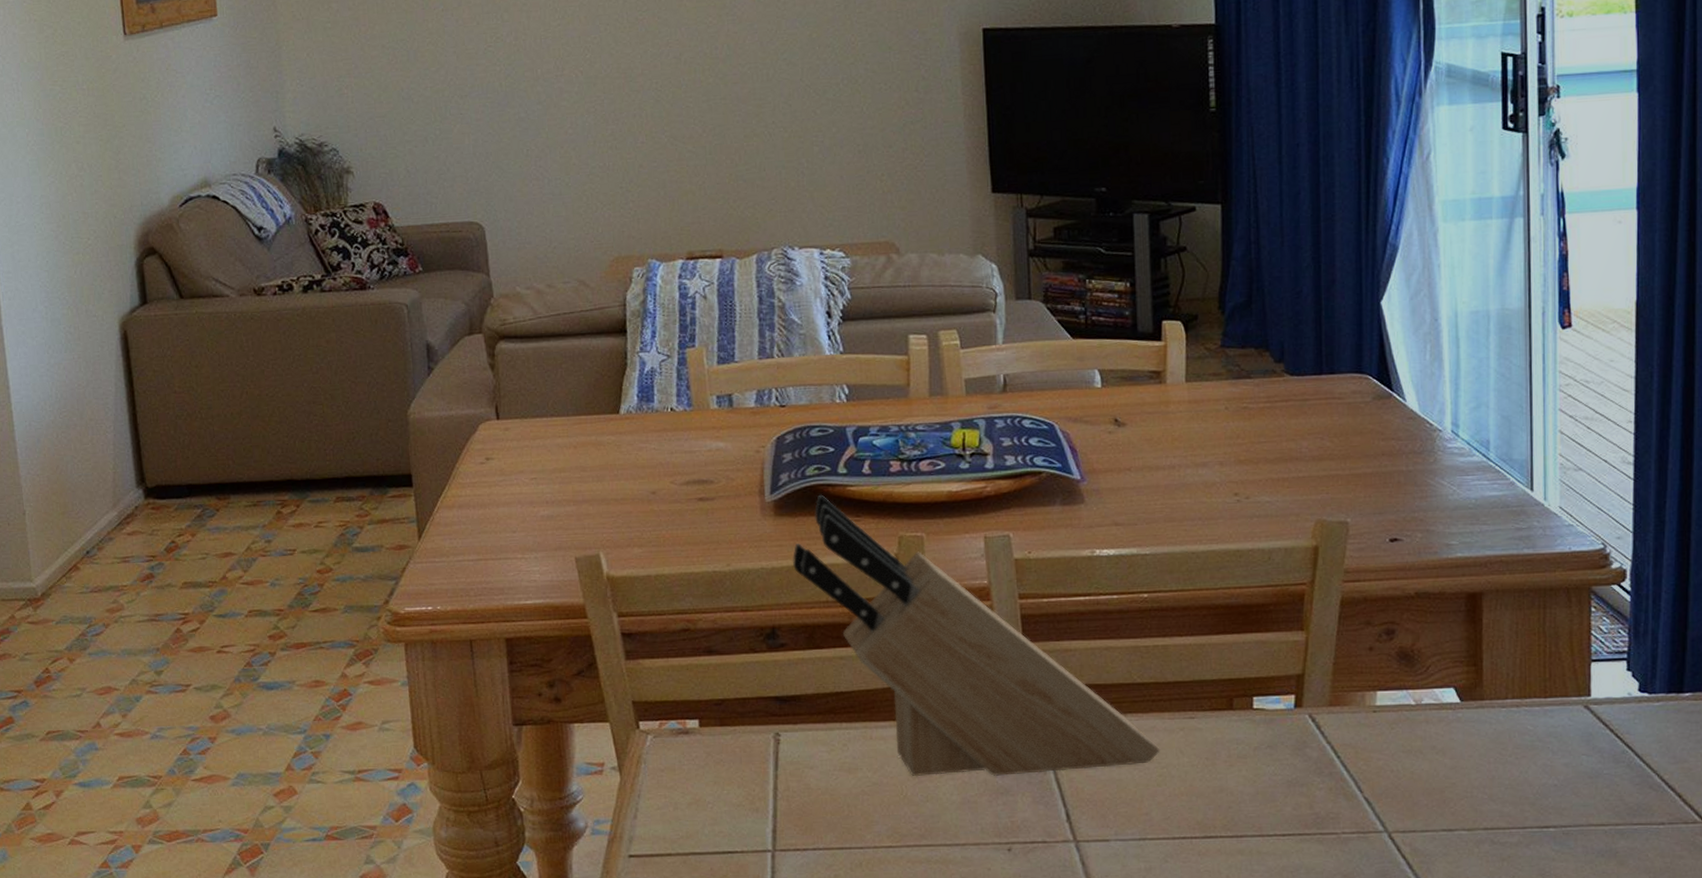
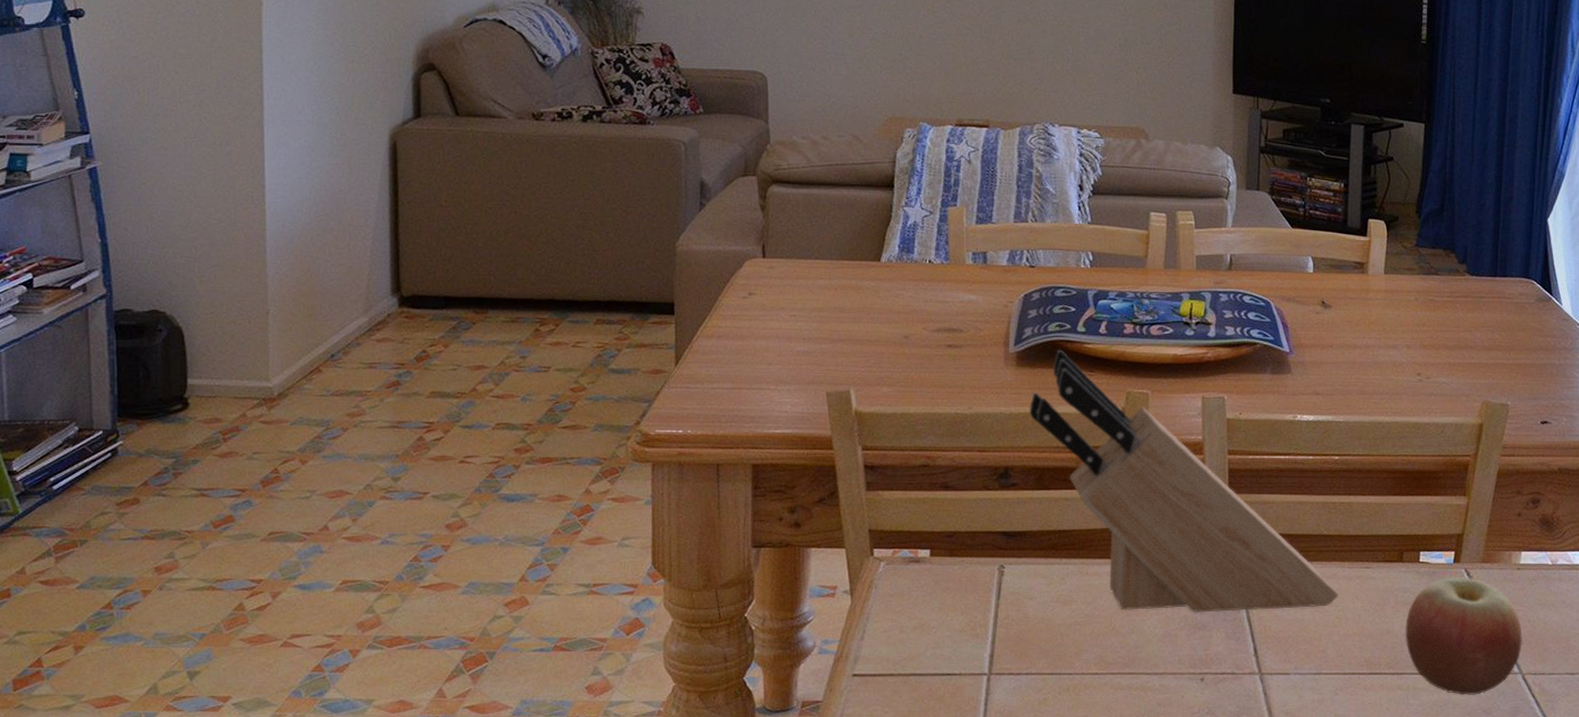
apple: none [1242,723,1387,858] -> present [1405,576,1523,695]

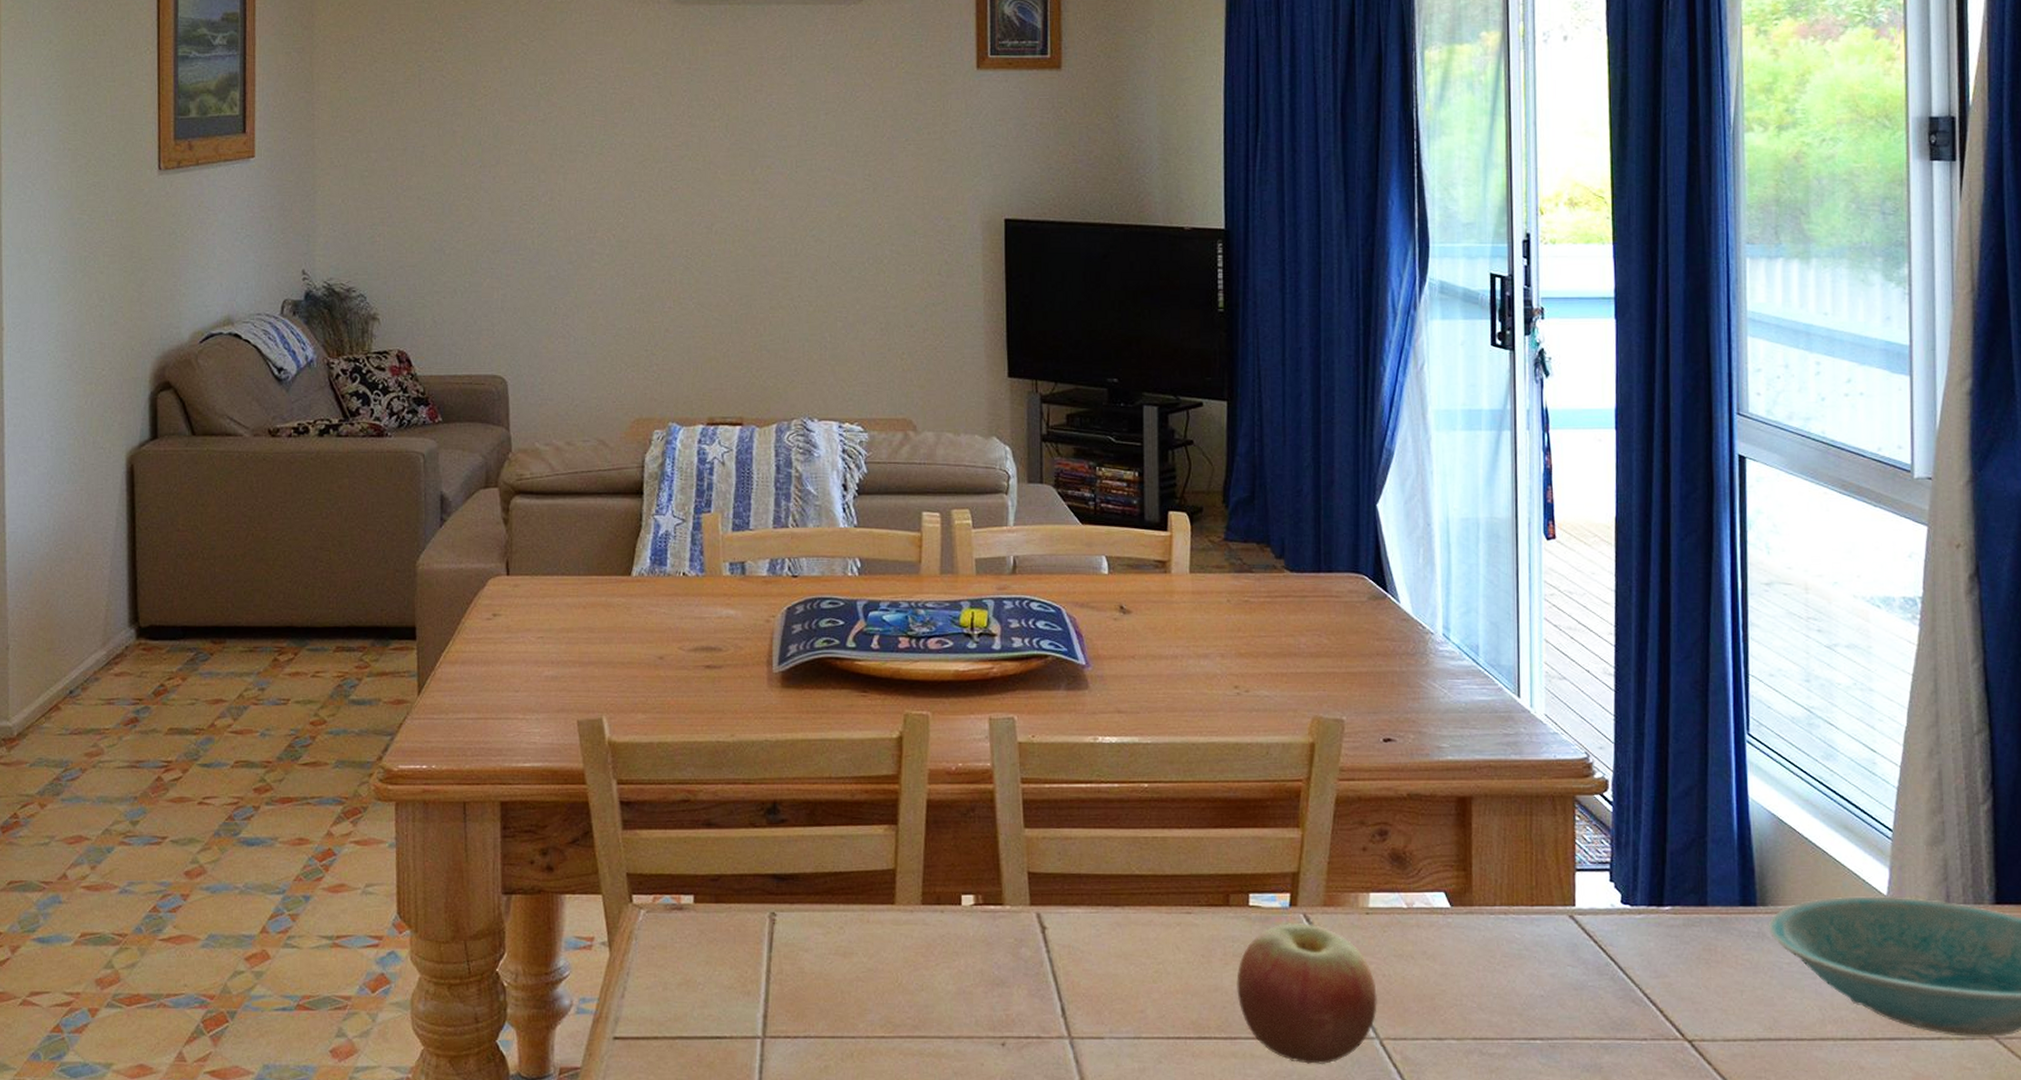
knife block: present [1028,349,1339,612] -> none [796,667,1157,966]

